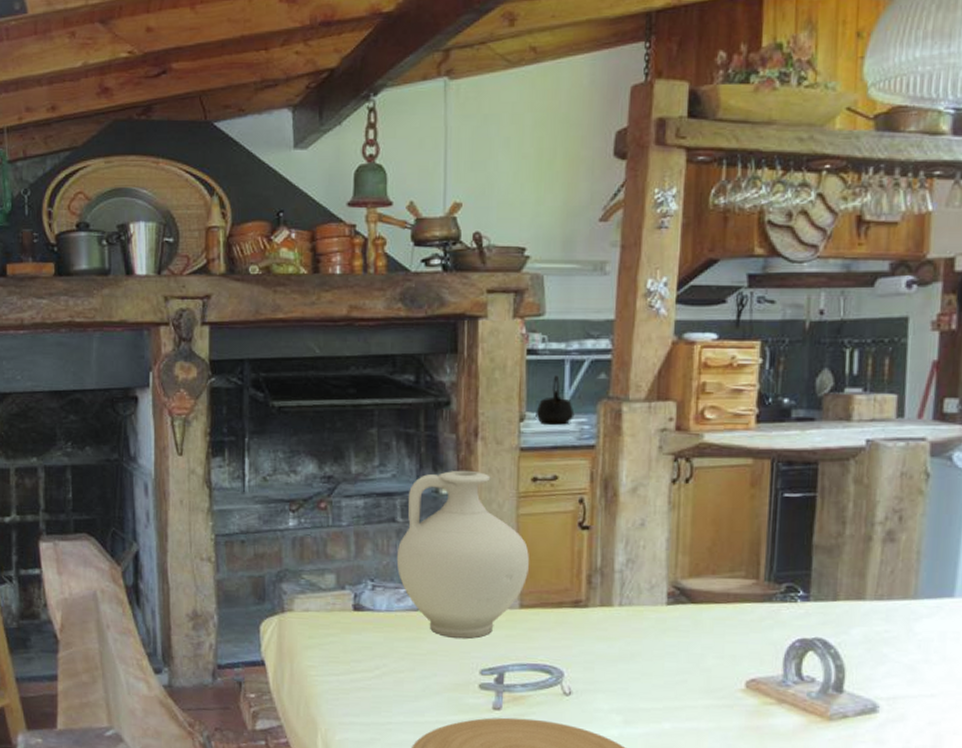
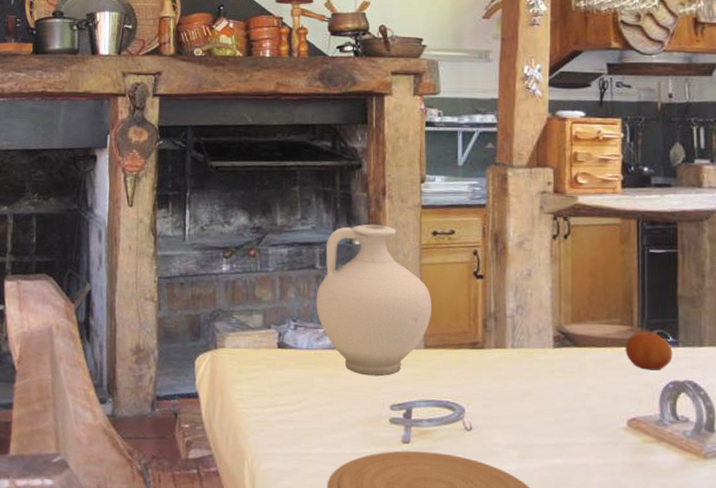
kettle: present [535,375,575,425] -> none [434,144,467,186]
fruit: none [748,585,803,628] -> present [625,331,673,371]

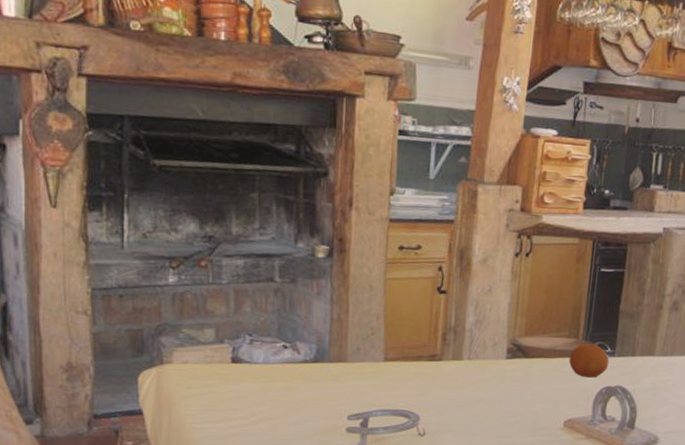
ceramic jug: present [316,224,431,377] -> none [273,236,394,389]

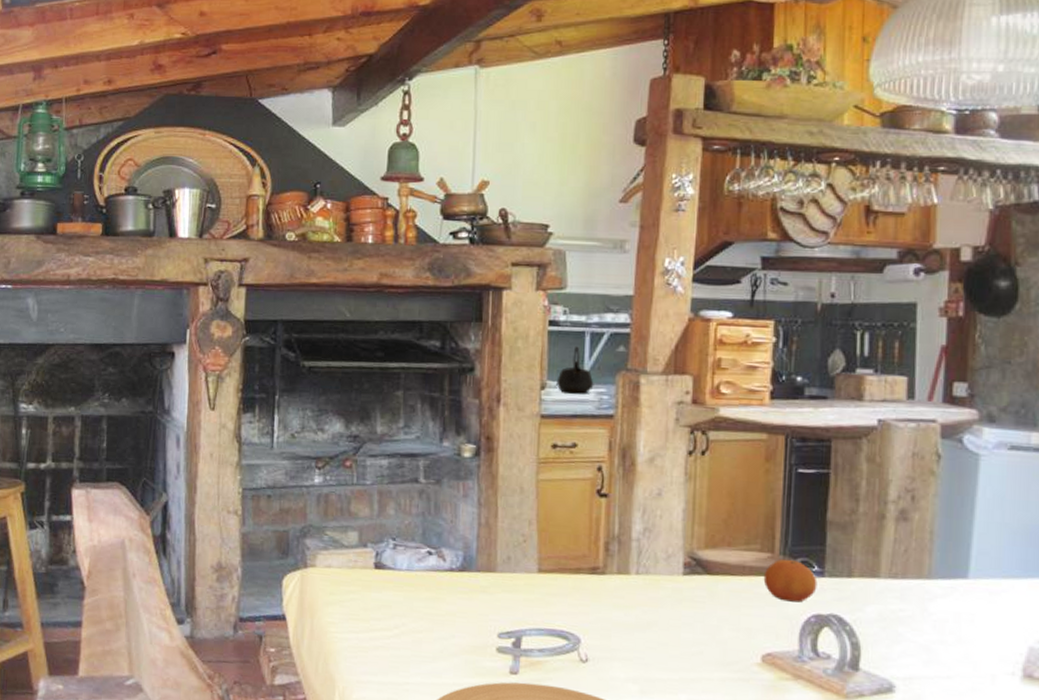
kettle: none [404,156,438,201] -> present [556,346,594,394]

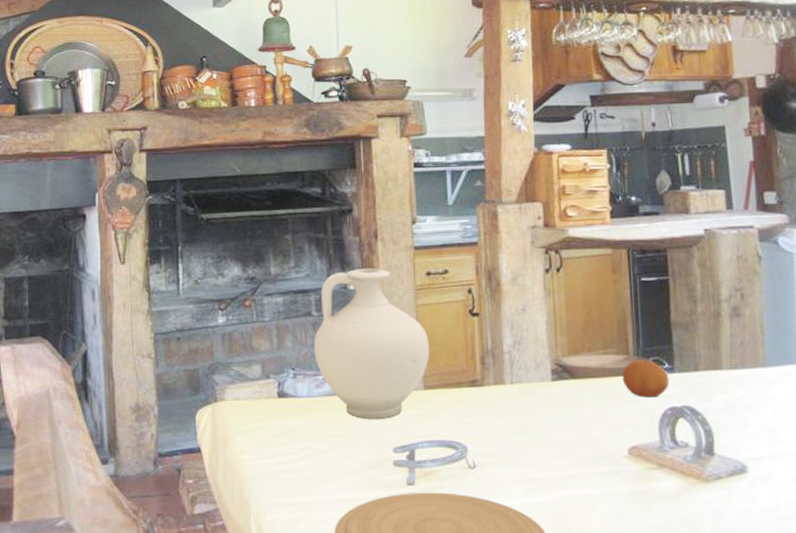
ceramic jug: none [418,434,548,602] -> present [313,268,429,420]
kettle: present [556,346,594,394] -> none [425,184,458,226]

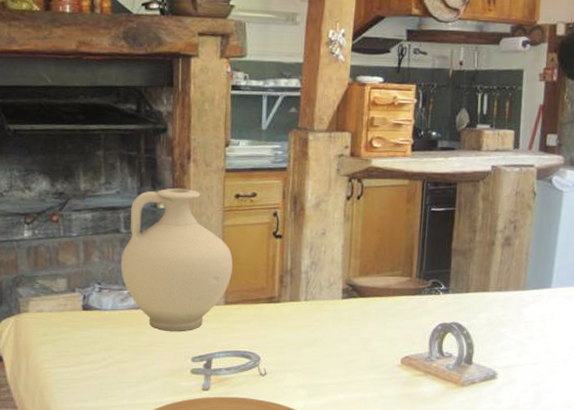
fruit: present [622,359,670,398] -> none [403,281,444,315]

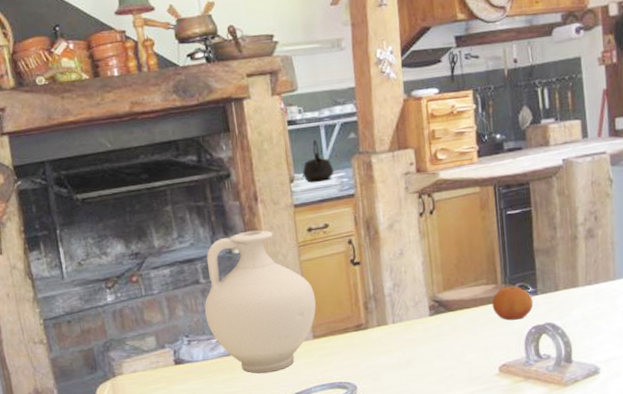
kettle: none [238,108,270,150] -> present [302,139,334,182]
fruit: none [403,281,444,315] -> present [492,286,534,321]

